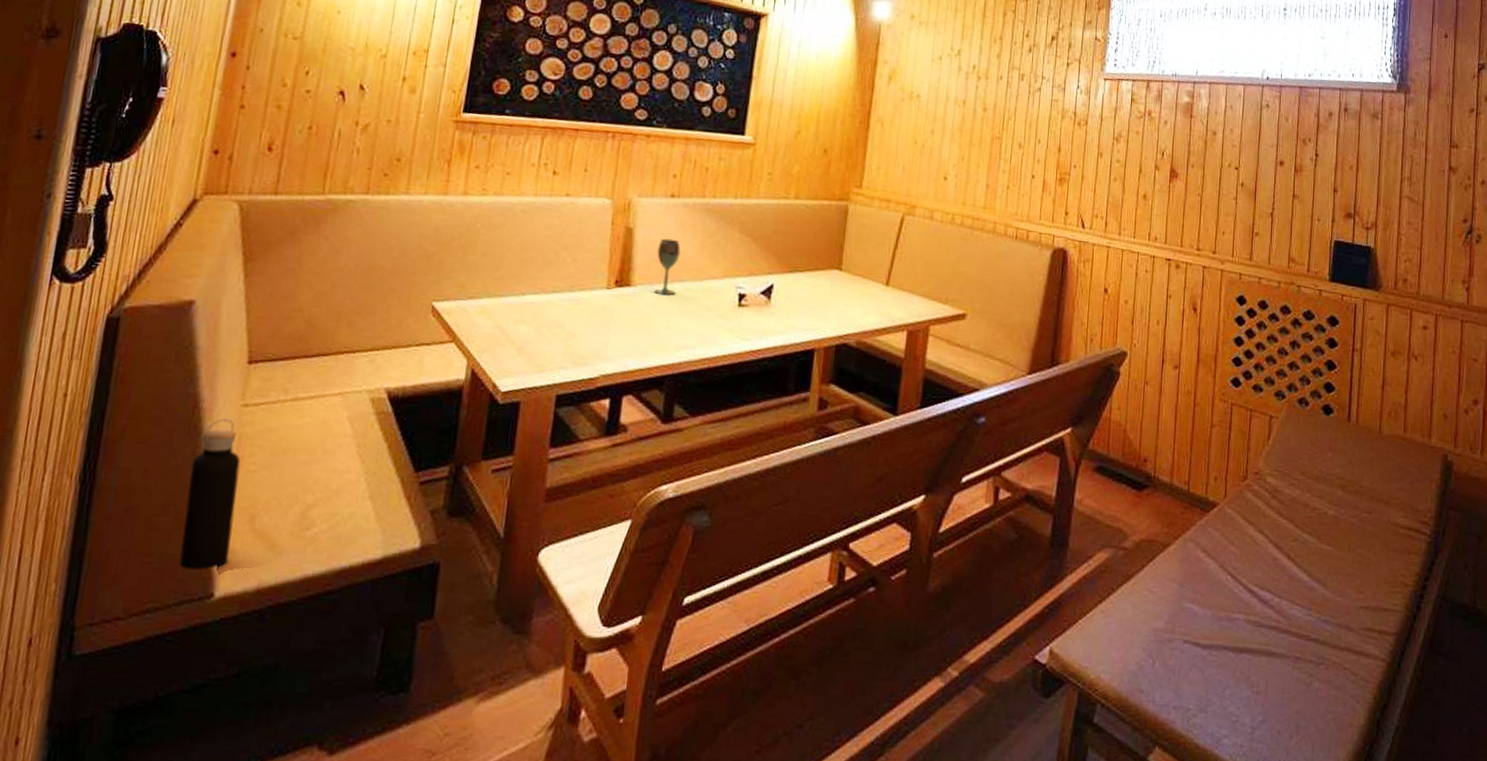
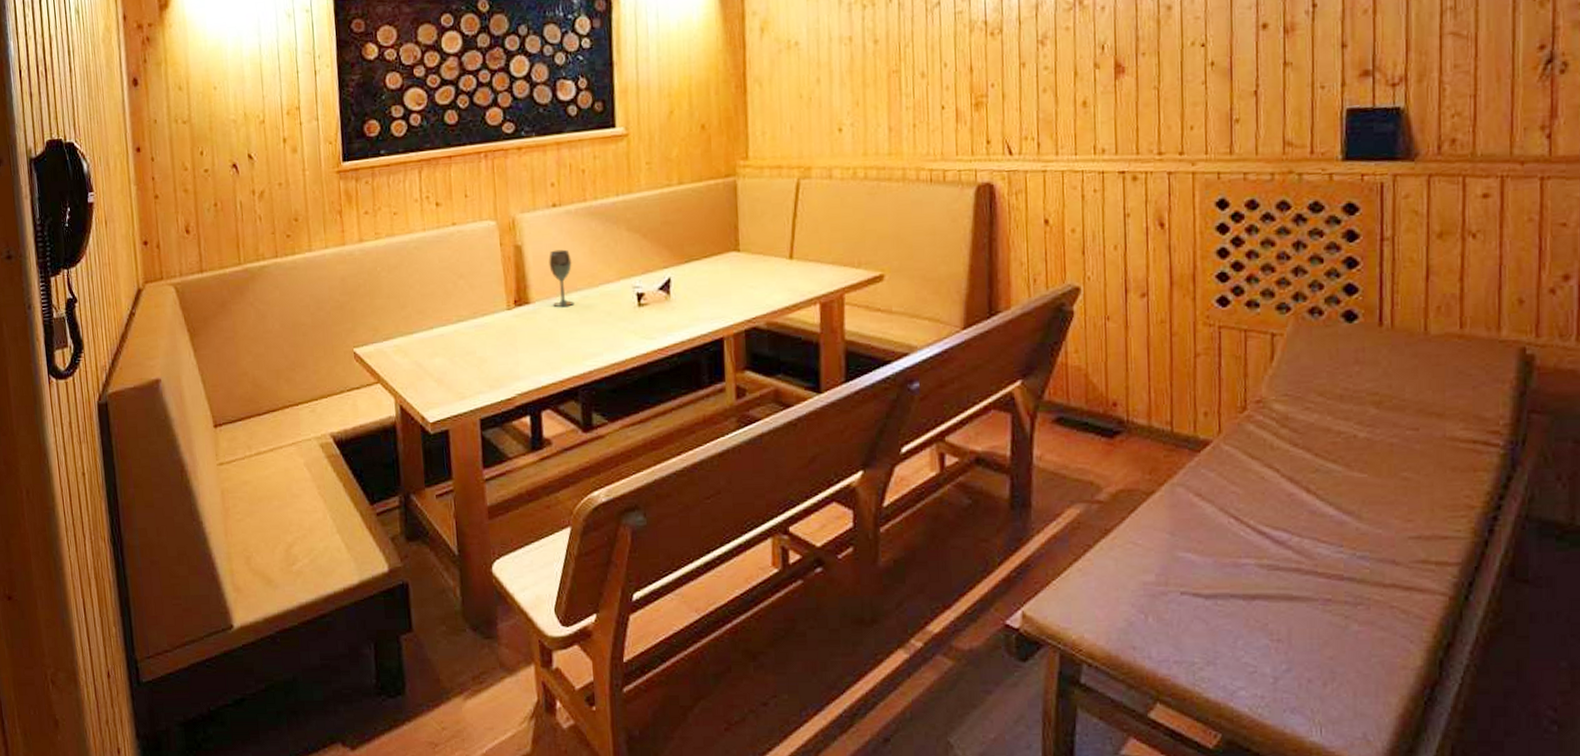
water bottle: present [179,418,241,570] -> none [190,477,238,607]

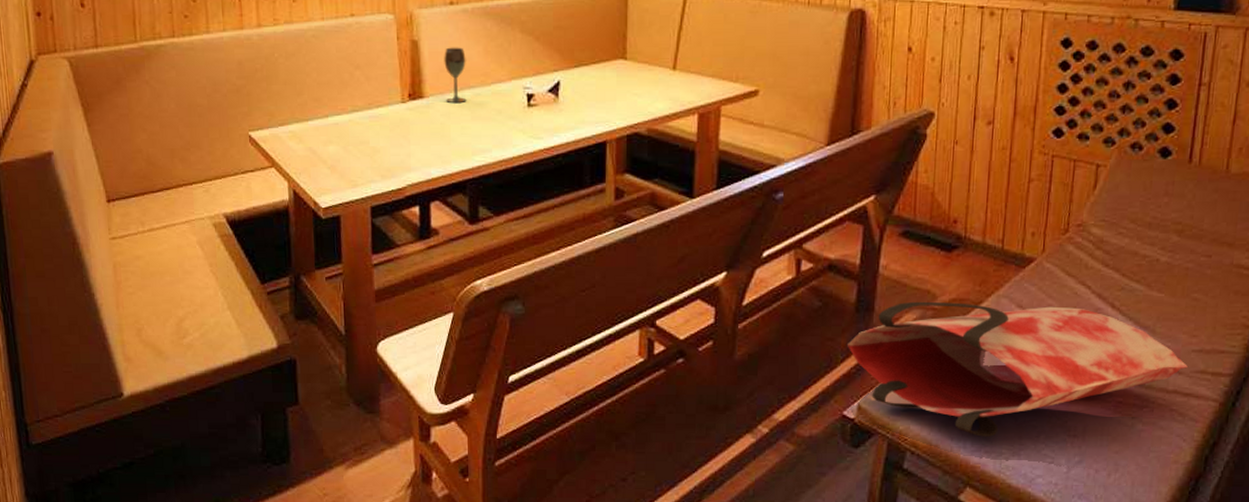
bag: none [1004,493,1407,645] -> present [848,301,1189,437]

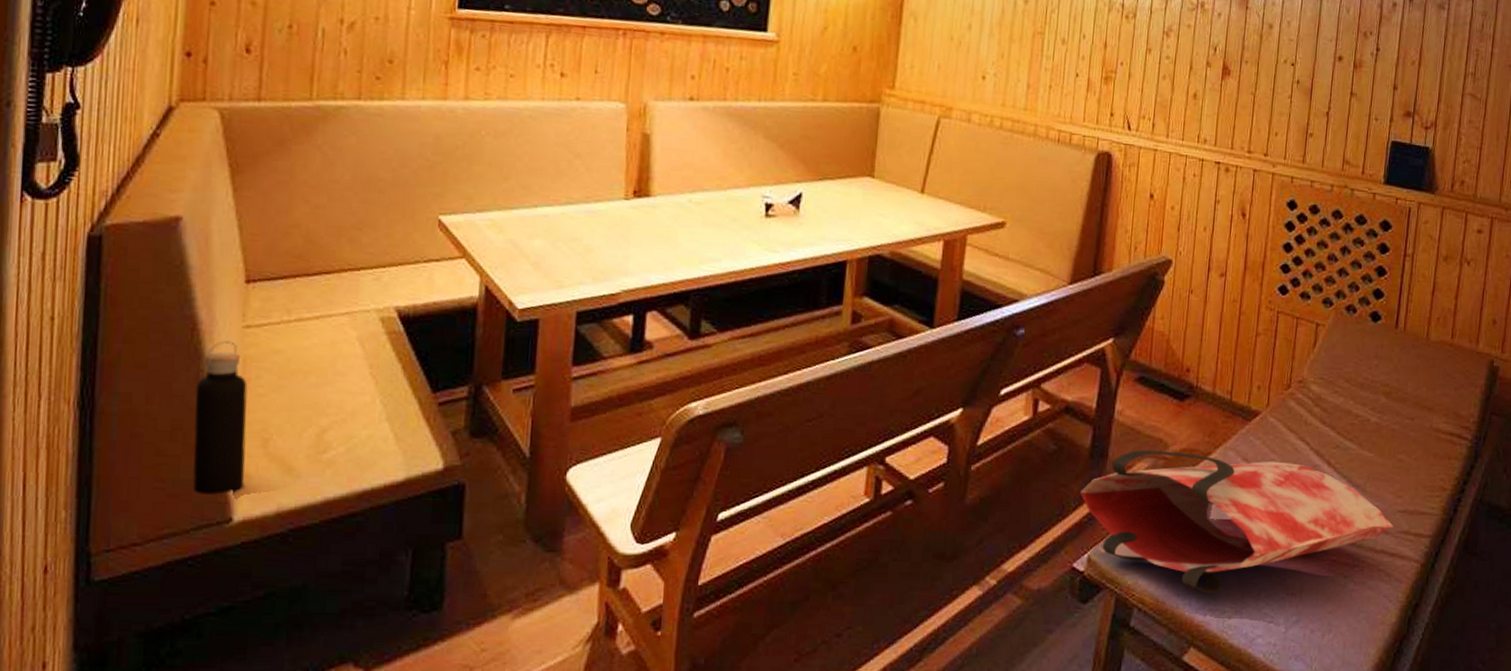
water bottle: none [82,251,128,375] -> present [192,340,248,495]
wine glass: present [444,47,467,104] -> none [676,145,702,206]

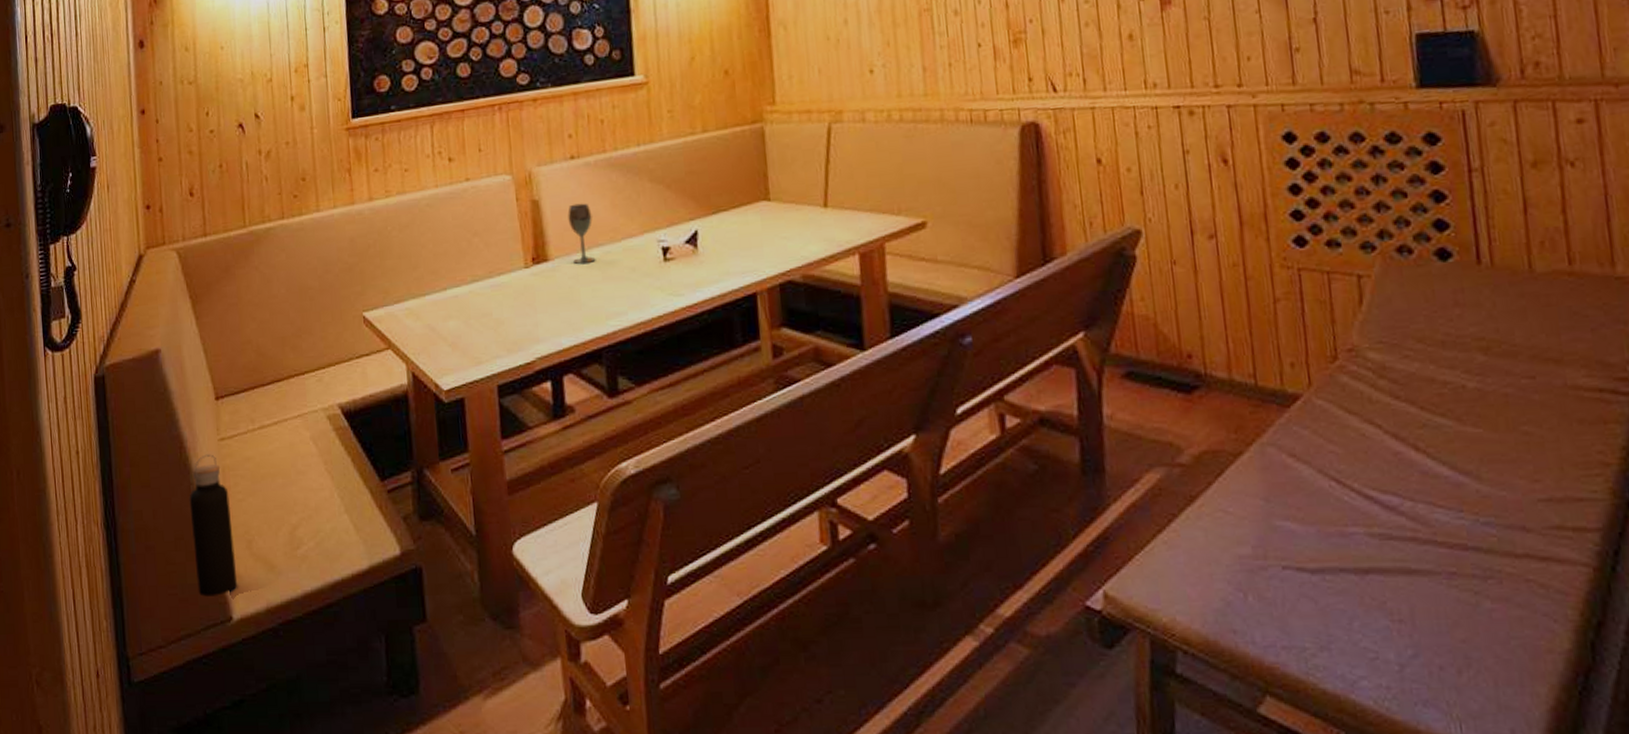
wine glass: none [676,145,702,206] -> present [567,203,596,265]
bag: present [1080,449,1395,594] -> none [1078,453,1538,627]

